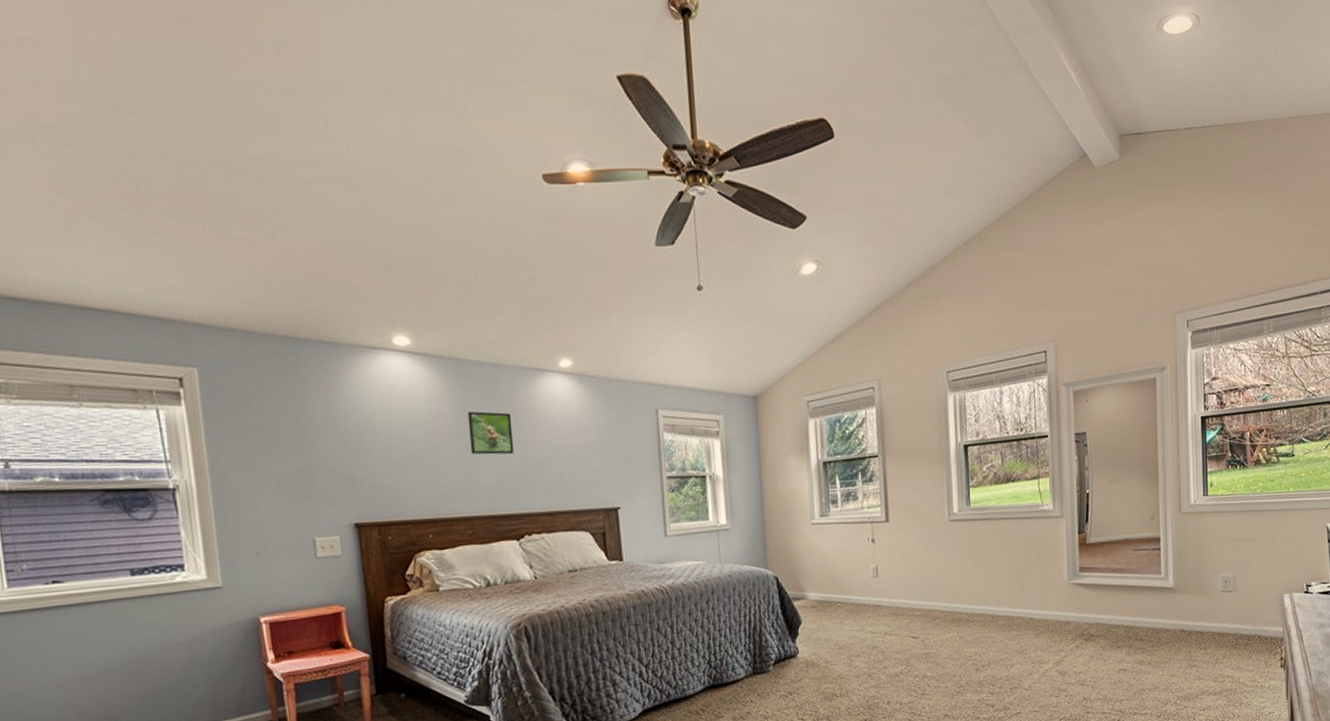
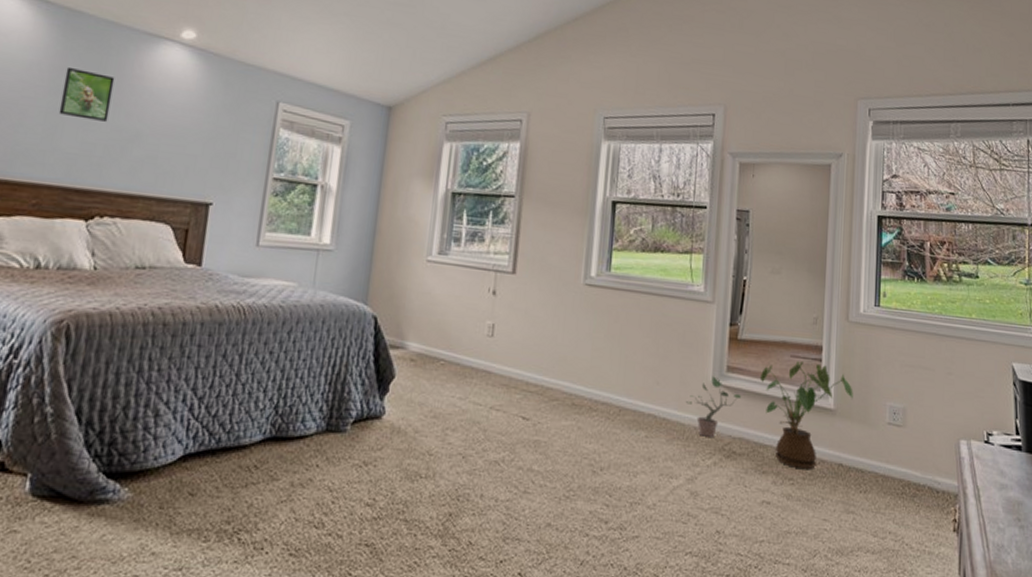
potted plant: none [1047,577,1095,627] -> present [685,376,742,437]
house plant: none [1108,553,1190,640] -> present [759,361,853,470]

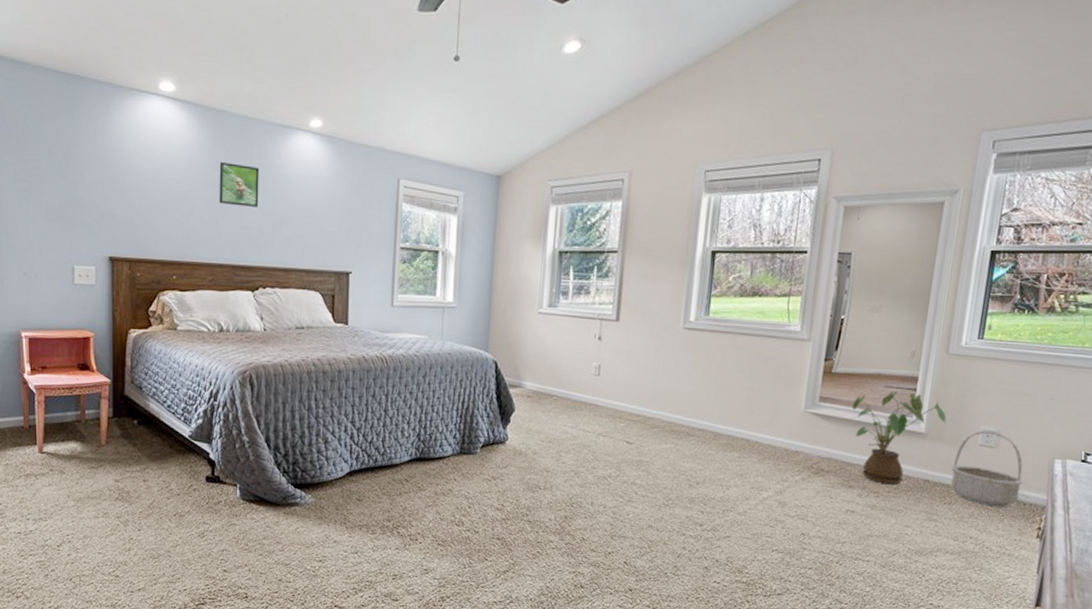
potted plant: present [685,376,742,437] -> none [777,405,833,457]
basket: none [863,406,934,496] -> present [951,430,1023,507]

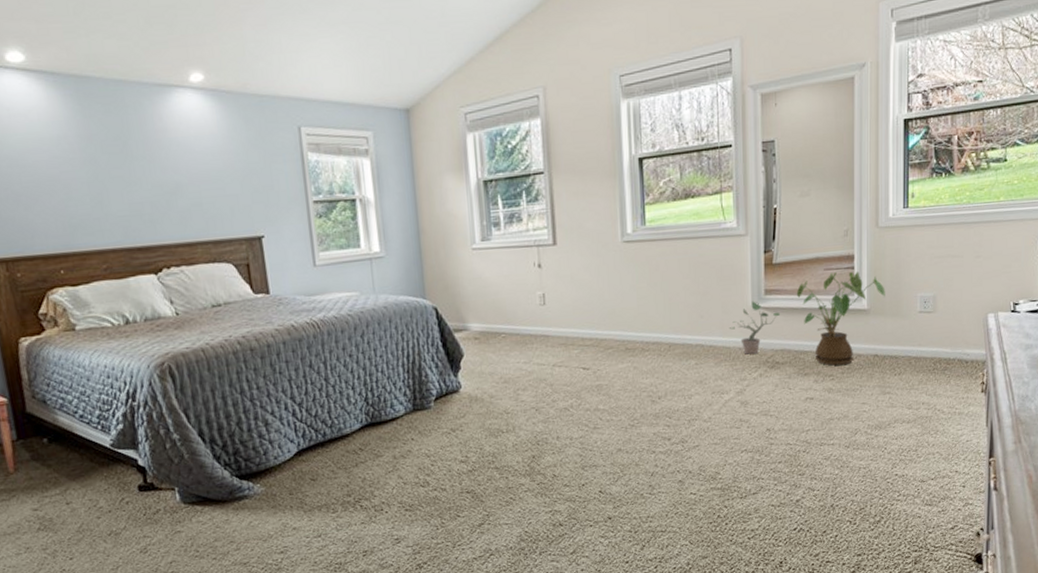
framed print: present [219,162,260,207] -> none [92,134,146,182]
potted plant: none [777,405,833,457] -> present [729,301,781,355]
basket: present [951,430,1023,507] -> none [896,296,963,370]

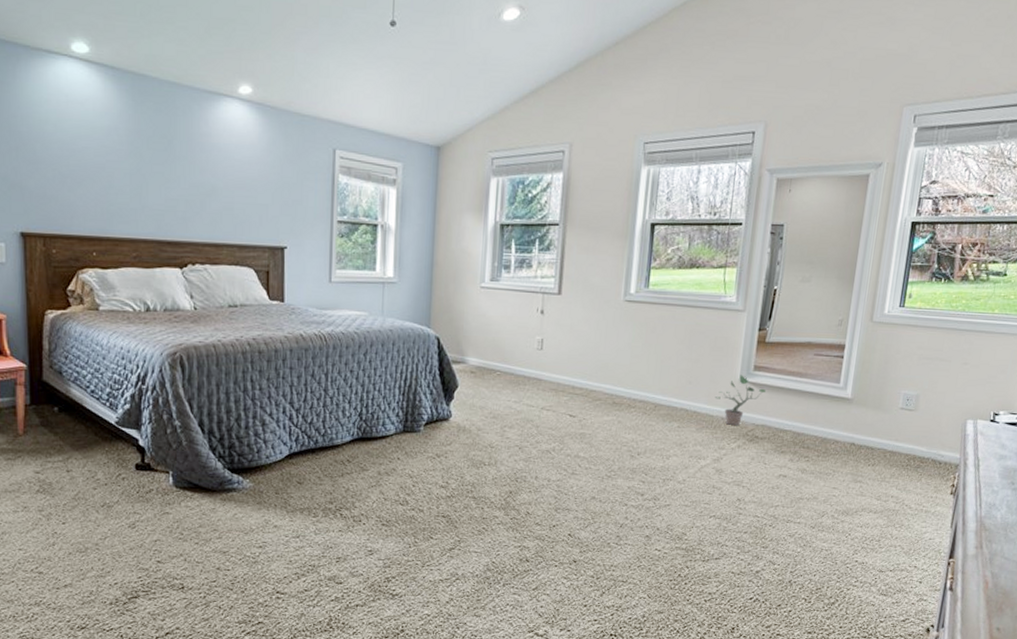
house plant: present [796,272,885,366] -> none [784,359,871,449]

